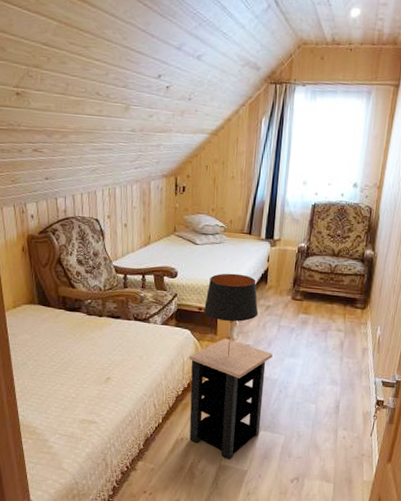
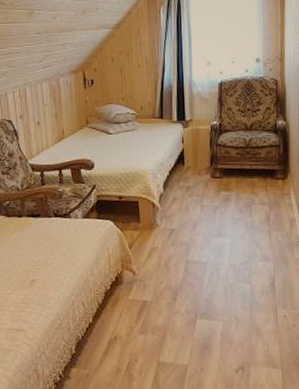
side table: present [189,338,273,460] -> none [114,225,199,355]
table lamp: present [204,273,259,357] -> none [124,158,180,244]

